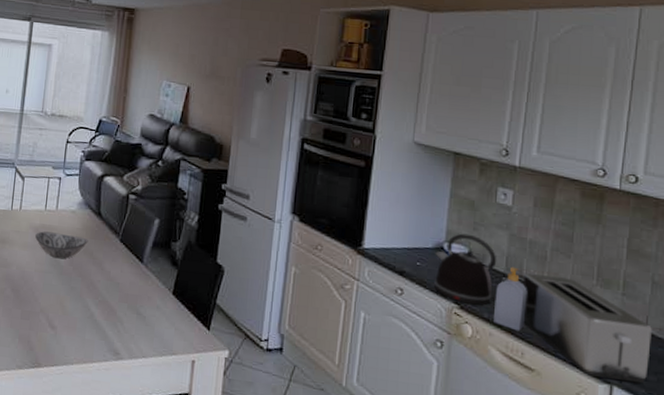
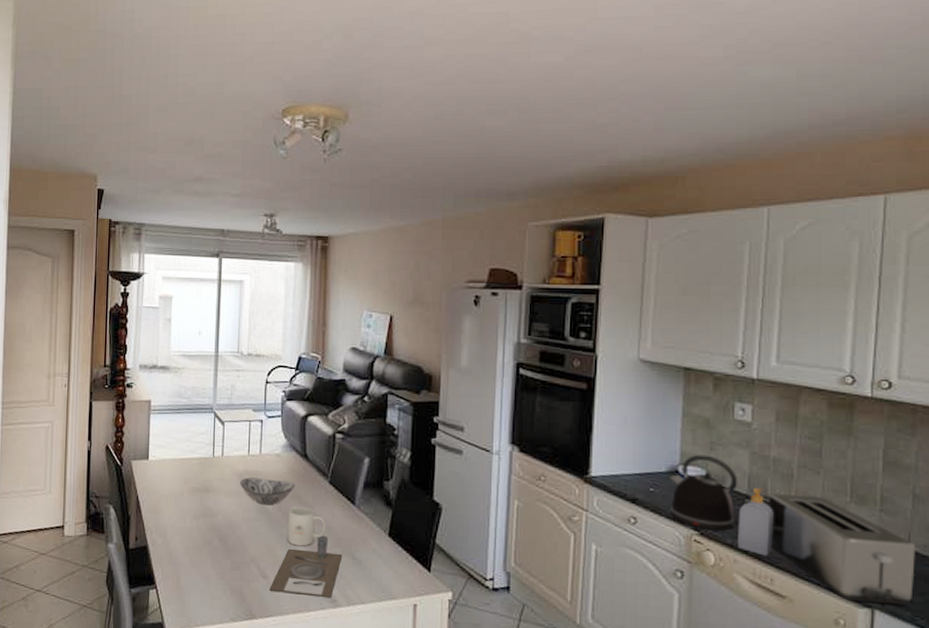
place setting: none [56,290,128,351] -> present [269,535,343,598]
mug: none [76,261,115,300] -> present [287,506,327,547]

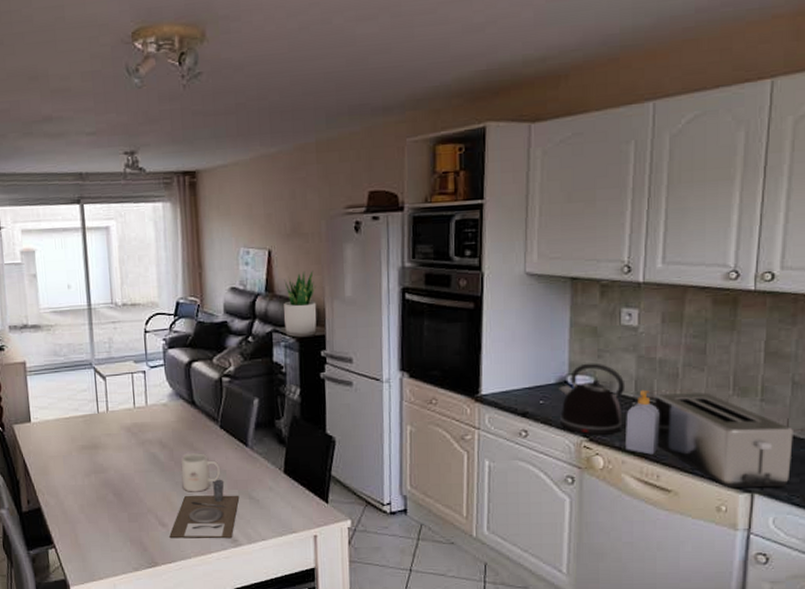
decorative bowl: present [240,477,296,505] -> none [128,429,186,456]
planter: none [399,338,434,402] -> present [283,271,317,338]

